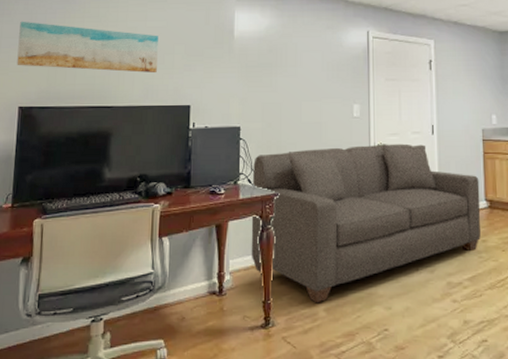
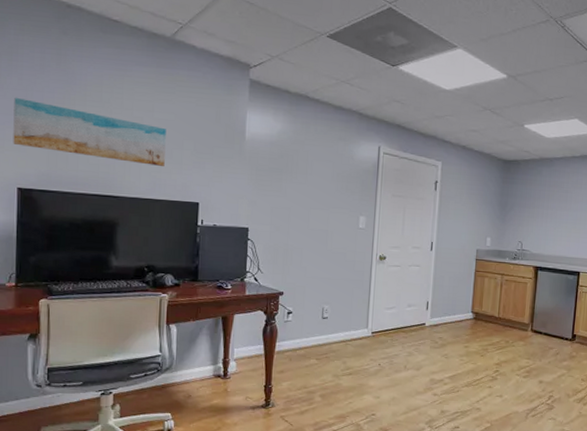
sofa: present [251,143,482,303] -> none [255,254,469,390]

